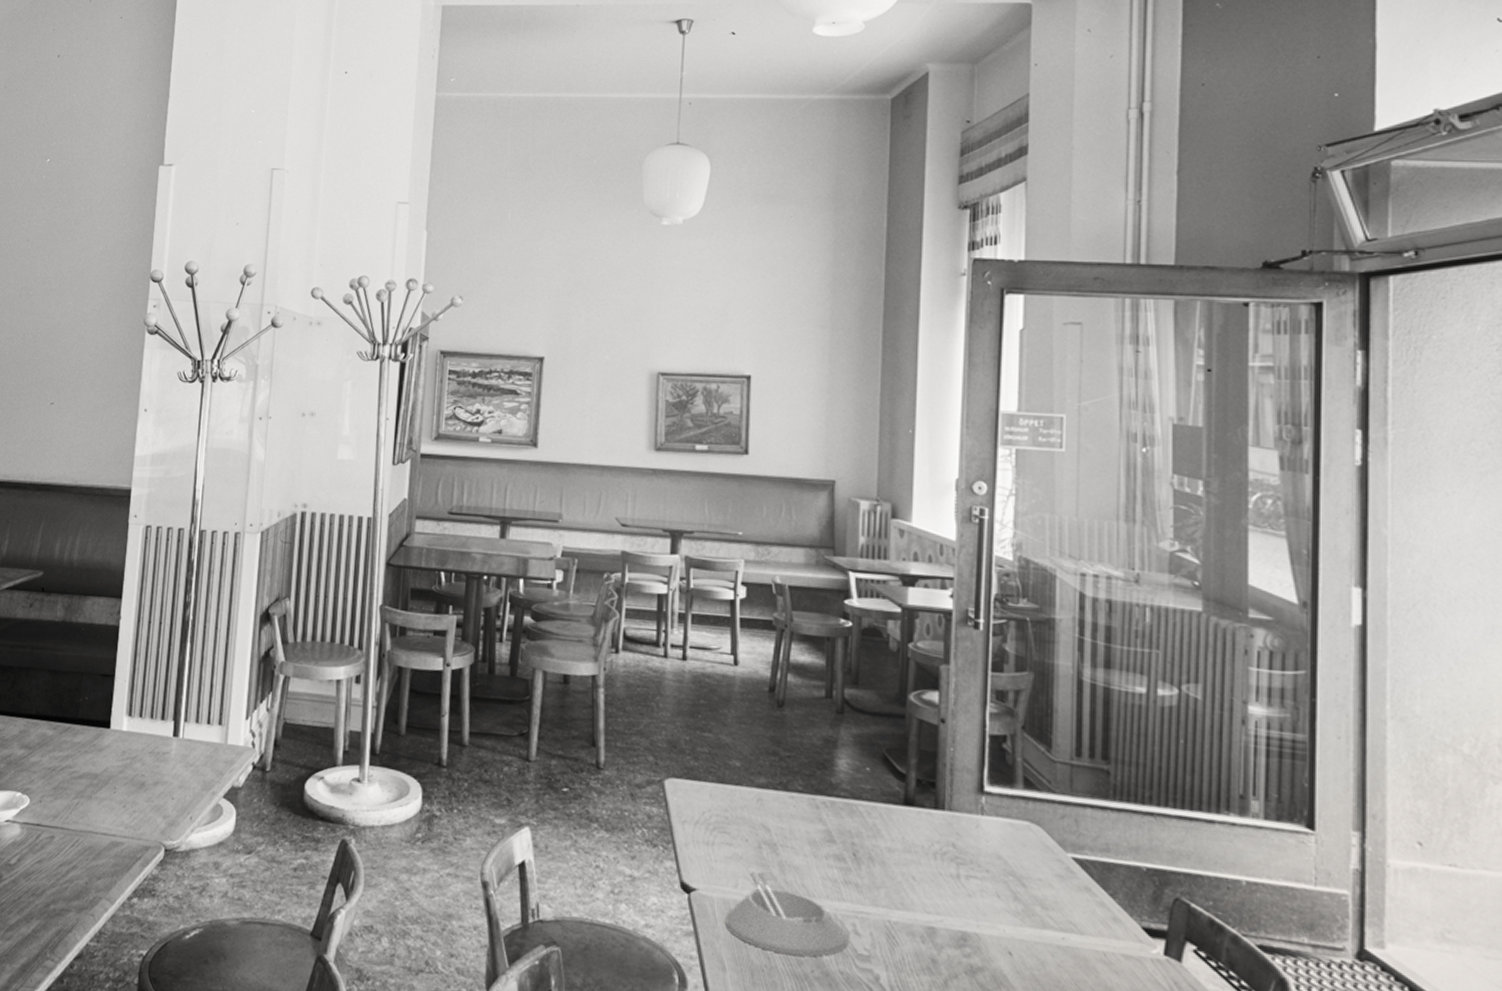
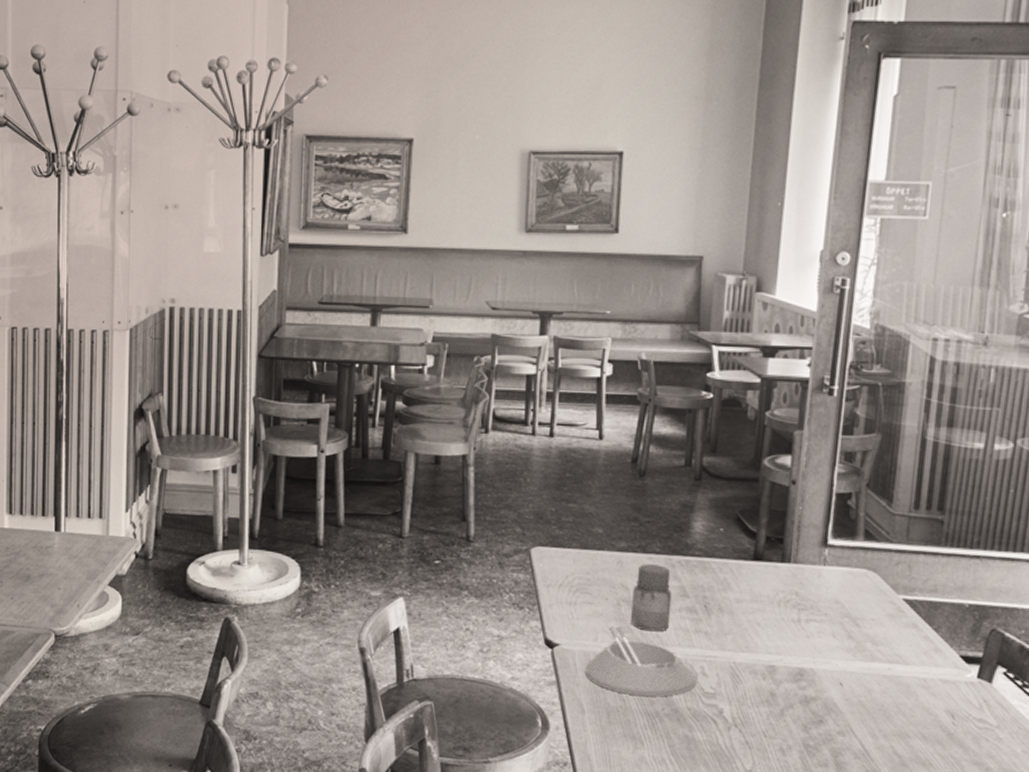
jar: none [774,803,818,881] -> present [631,564,672,632]

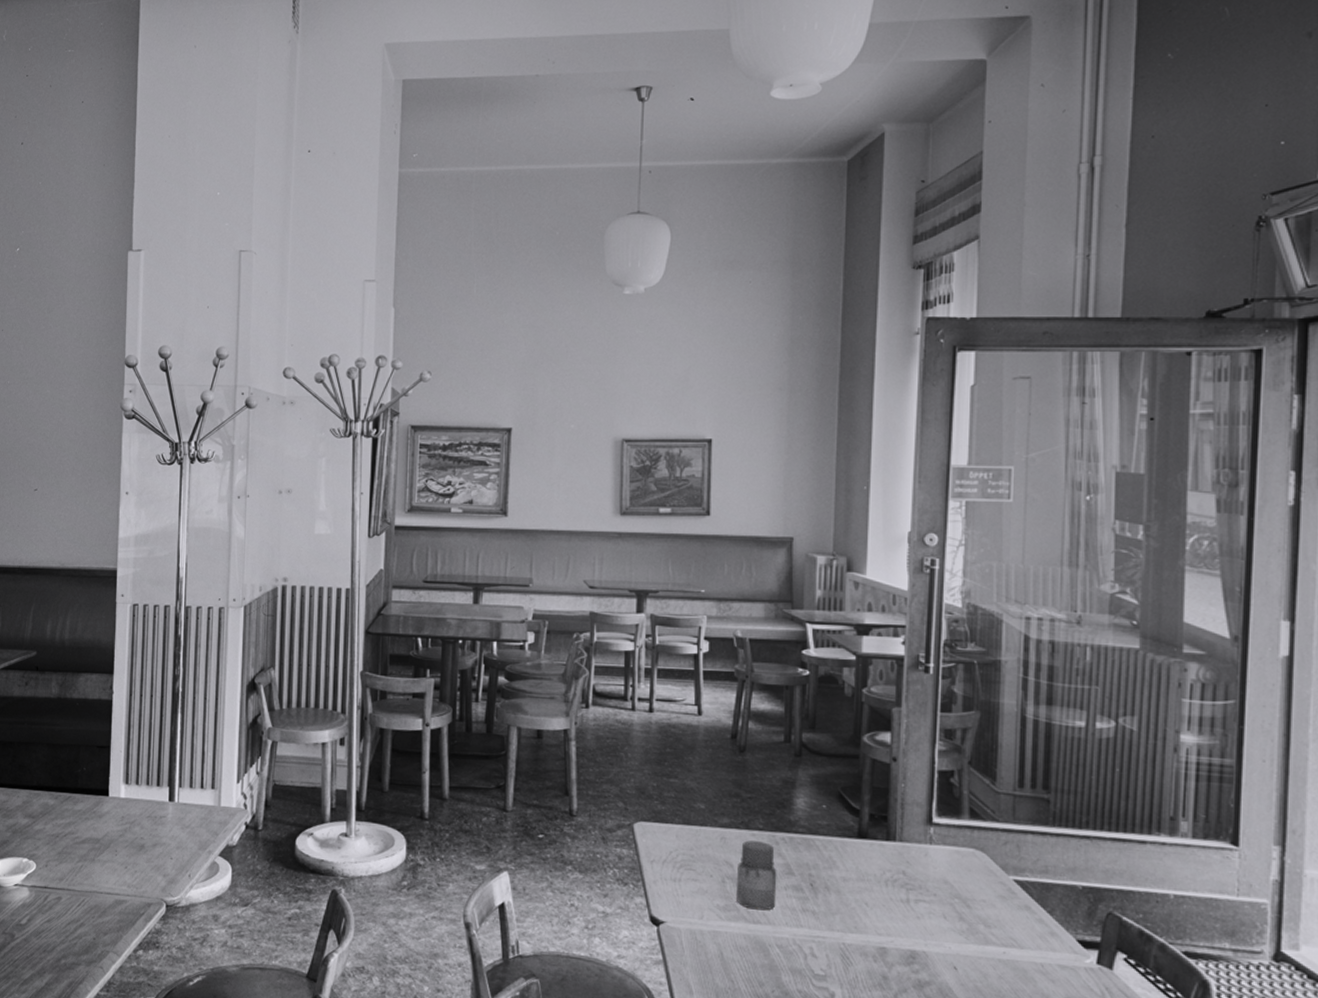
ashtray: present [585,626,697,697] -> none [692,904,806,979]

